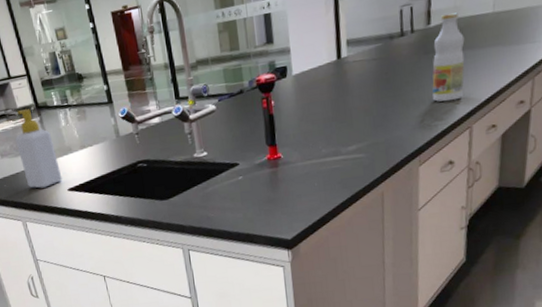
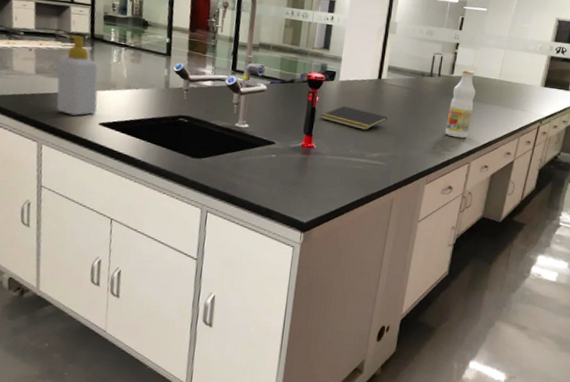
notepad: none [280,99,358,125] -> present [320,105,388,130]

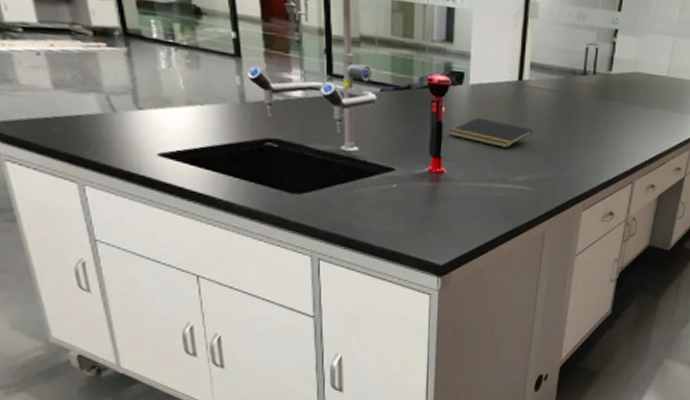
soap bottle: present [57,35,99,116] -> none [81,30,152,145]
beverage bottle: present [445,70,476,139] -> none [604,65,640,153]

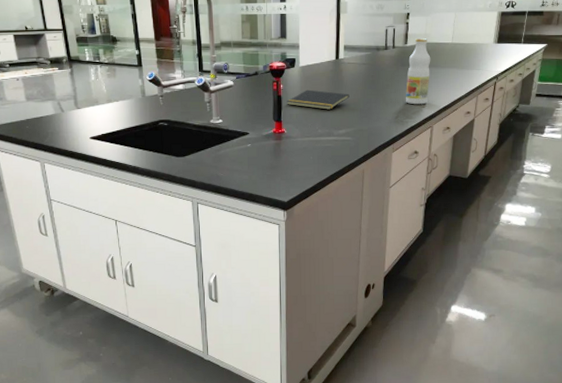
beverage bottle: none [604,65,640,153] -> present [406,38,431,105]

